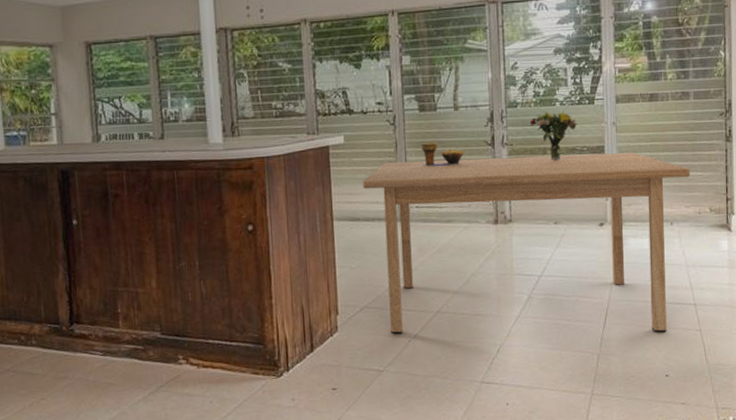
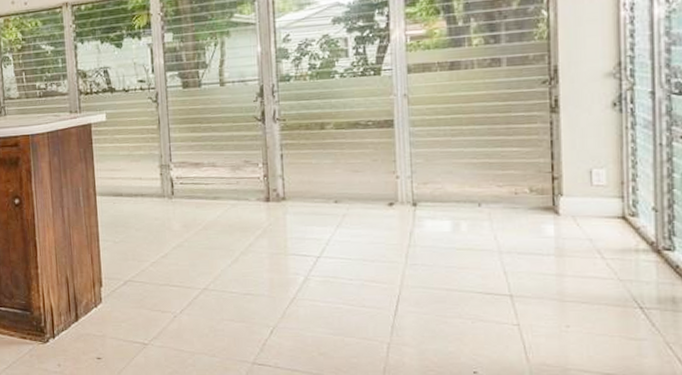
table: present [363,152,691,334] -> none [125,126,504,324]
decorative bowl: present [421,142,463,167] -> none [185,118,231,143]
bouquet: present [530,111,578,161] -> none [304,83,362,136]

